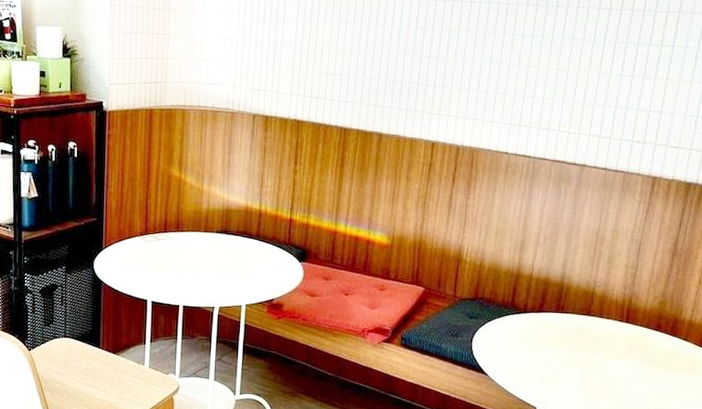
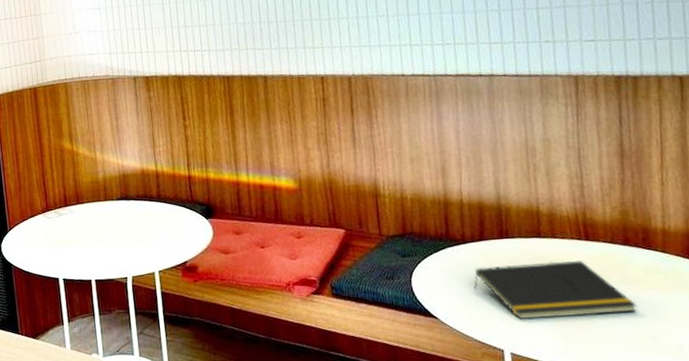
notepad: none [524,335,653,387] -> present [474,260,637,320]

